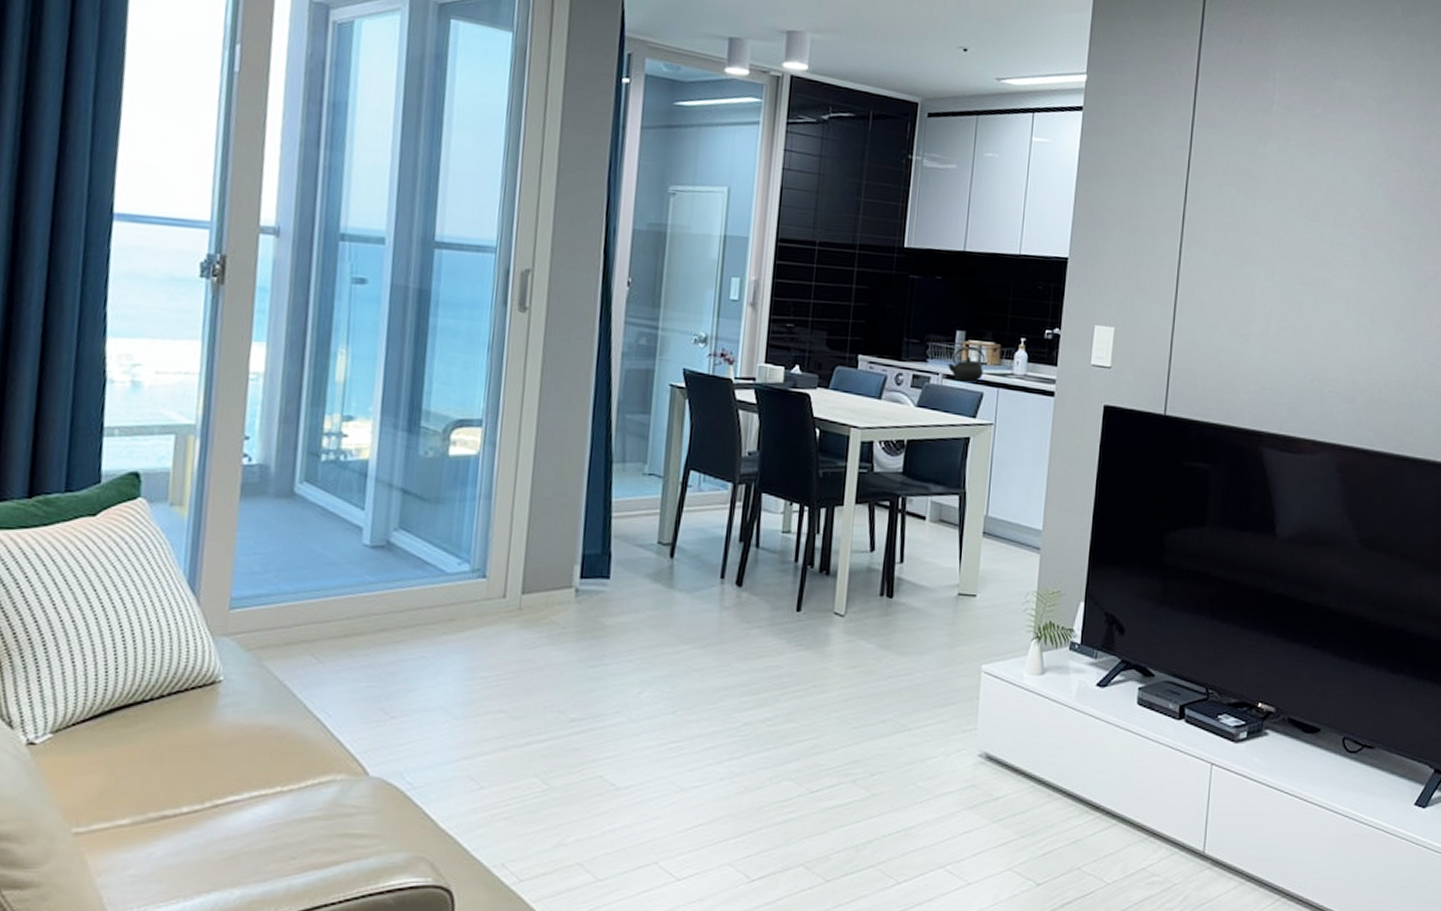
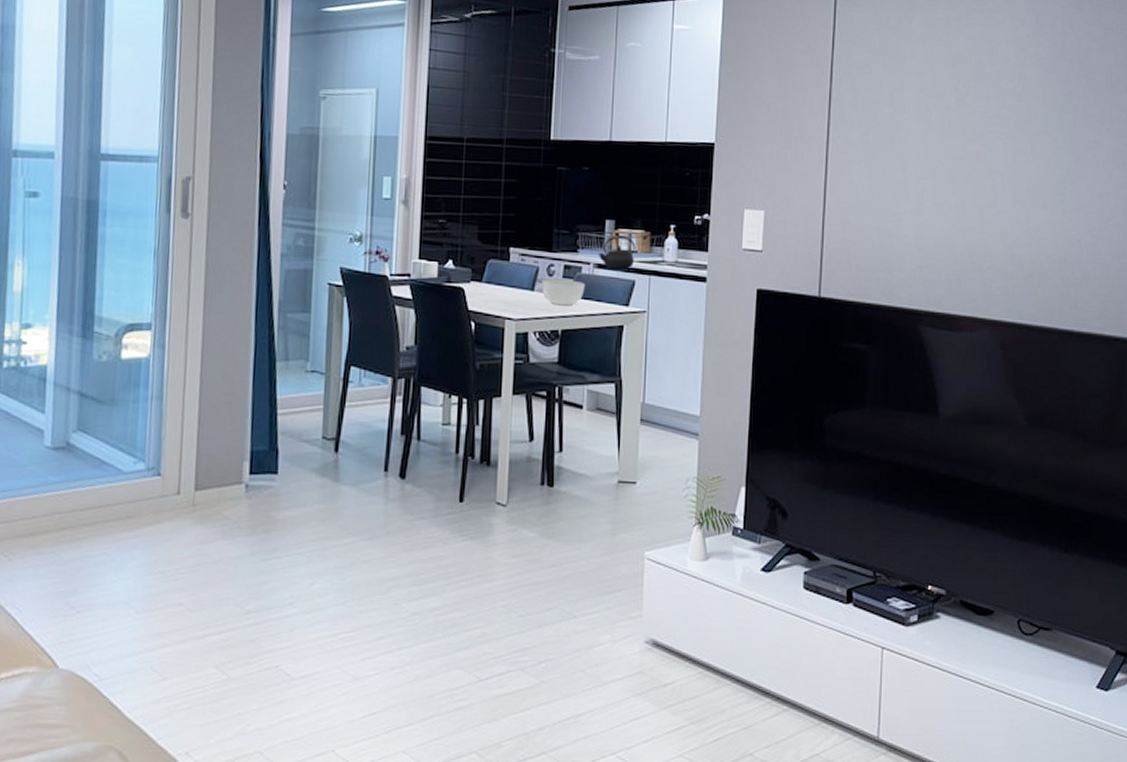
bowl: none [889,387,934,416] -> present [542,278,586,306]

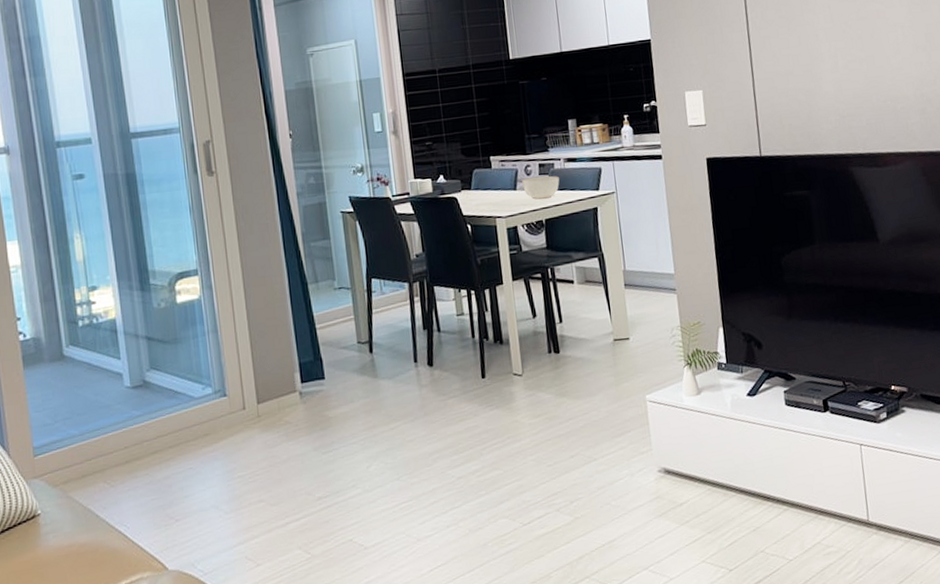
kettle: present [599,234,636,271] -> none [567,130,598,162]

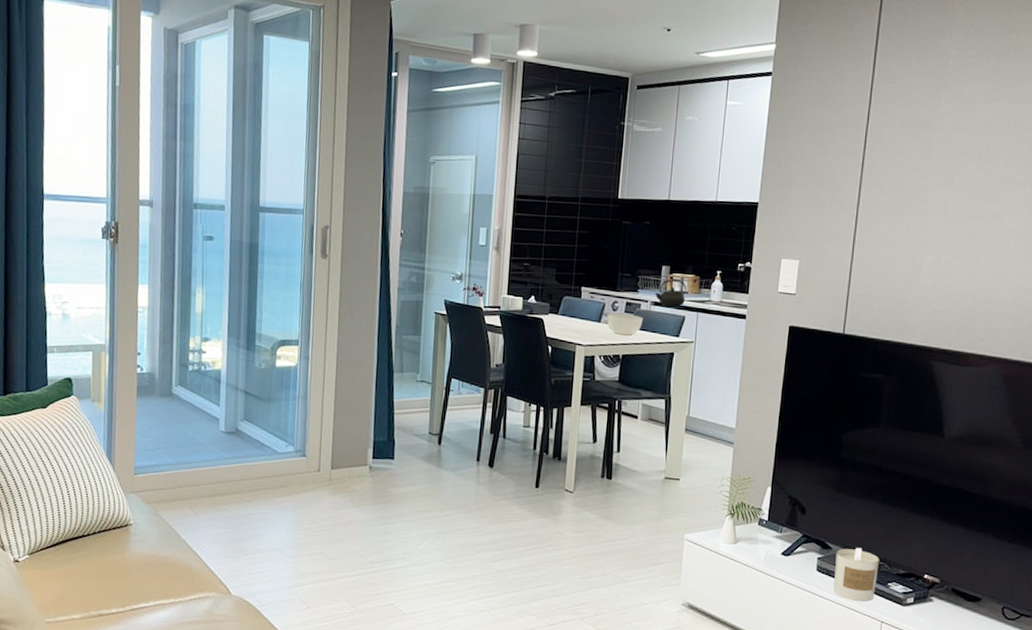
kettle: none [567,130,598,162] -> present [655,278,687,308]
candle: none [801,371,848,429] -> present [833,547,880,602]

